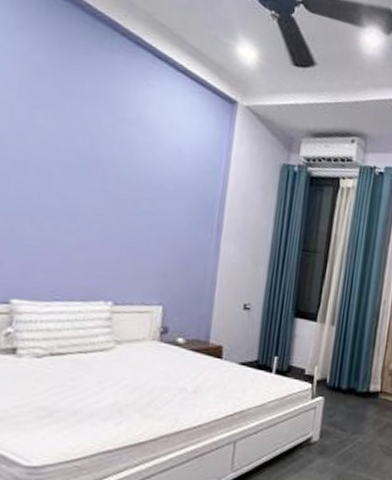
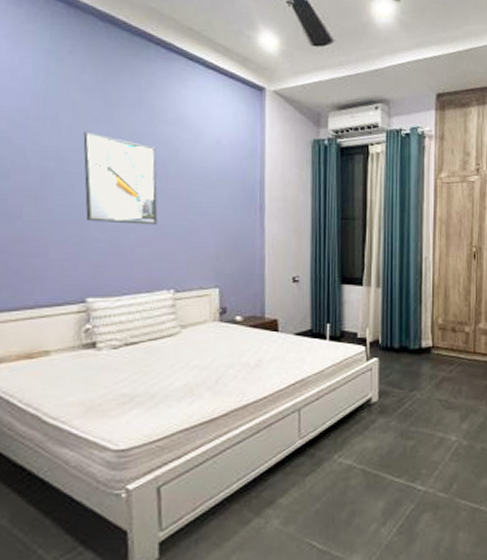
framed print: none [20,116,109,230] -> present [83,131,158,225]

